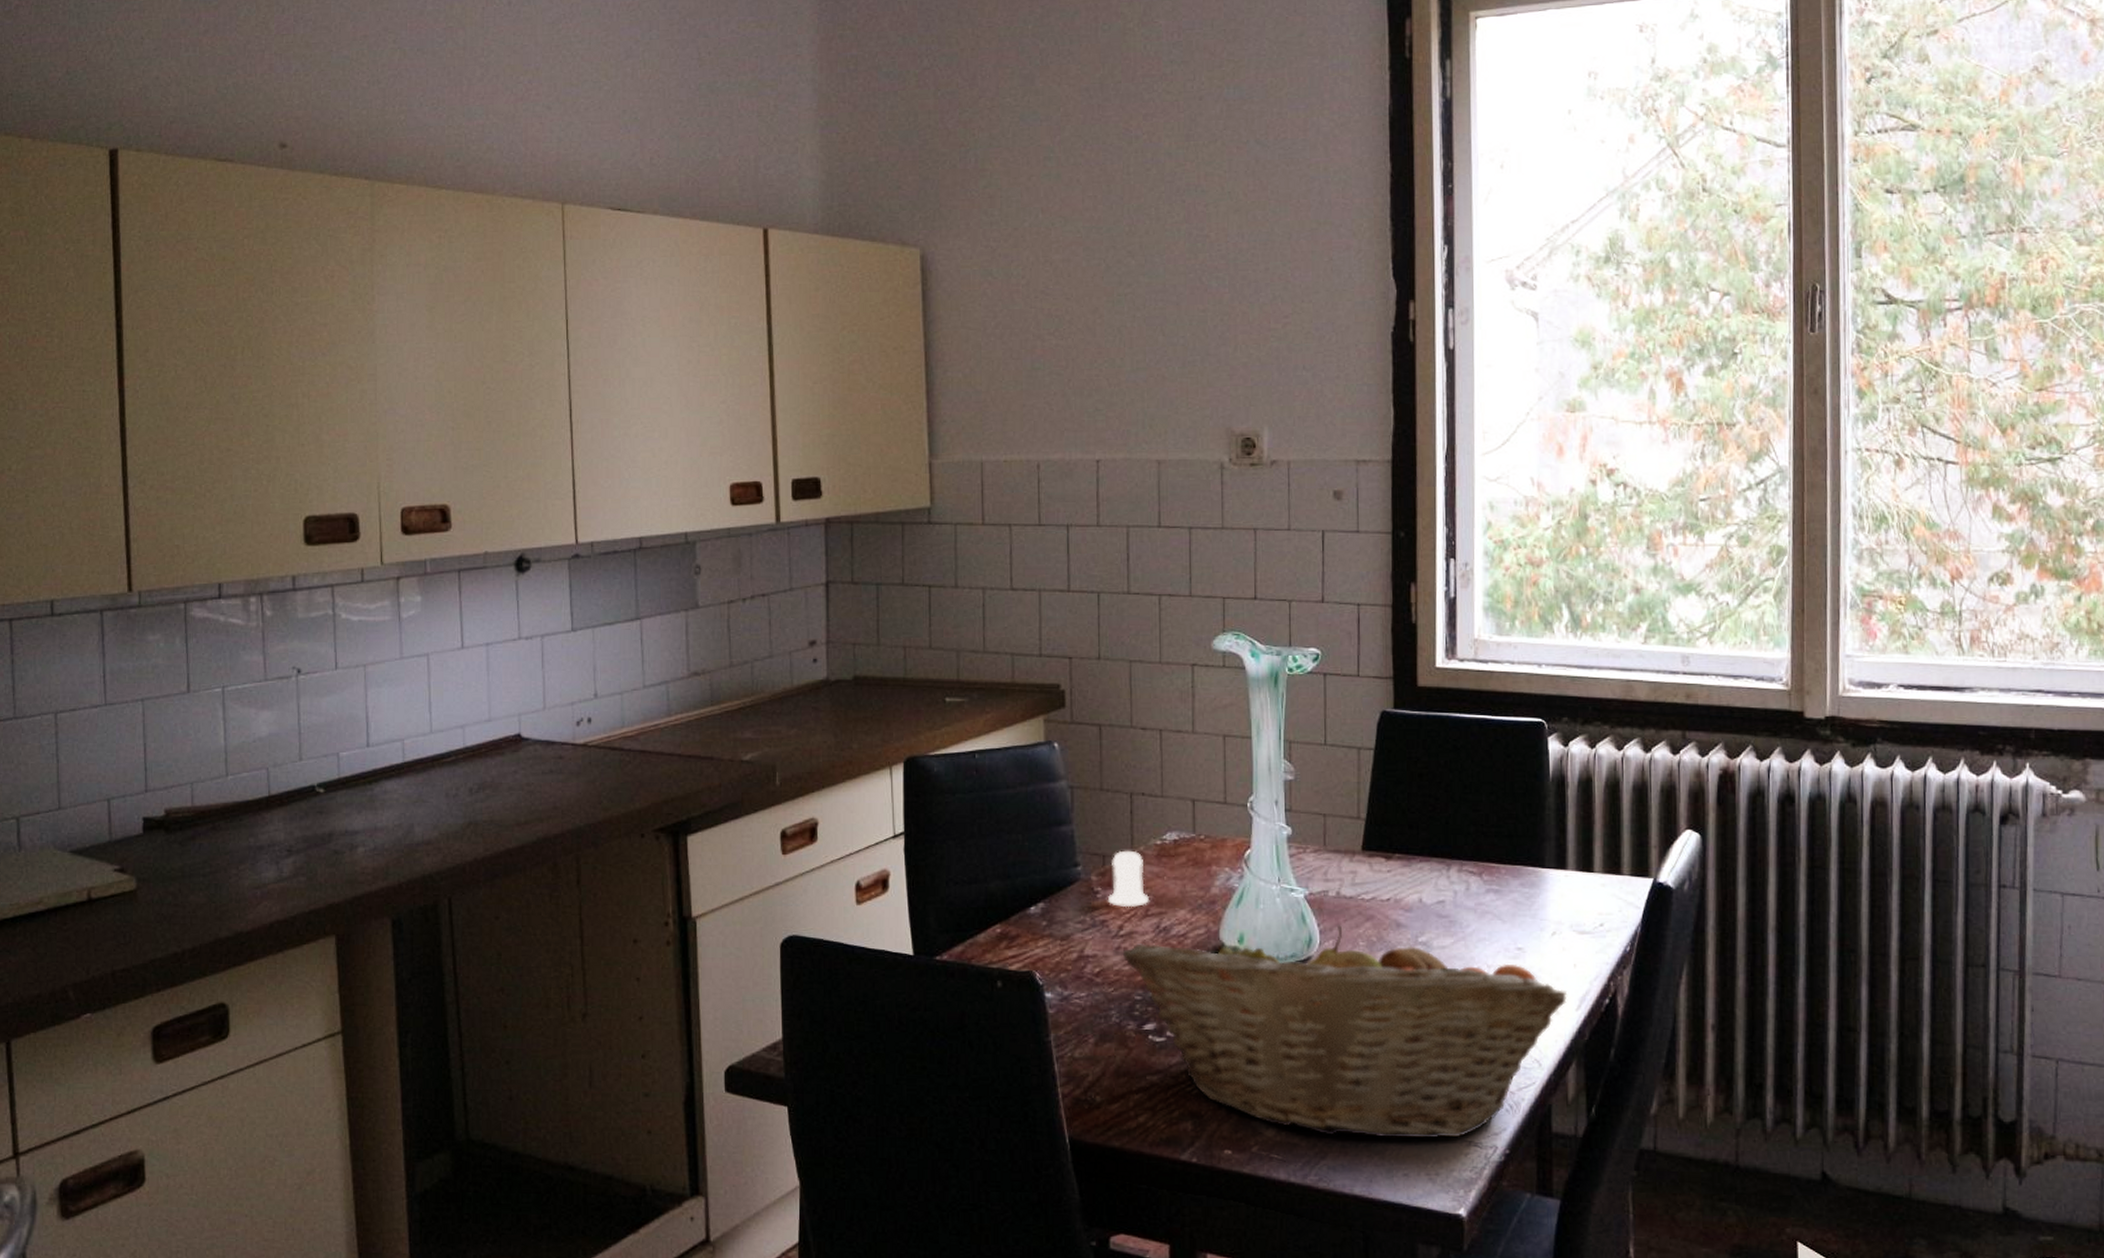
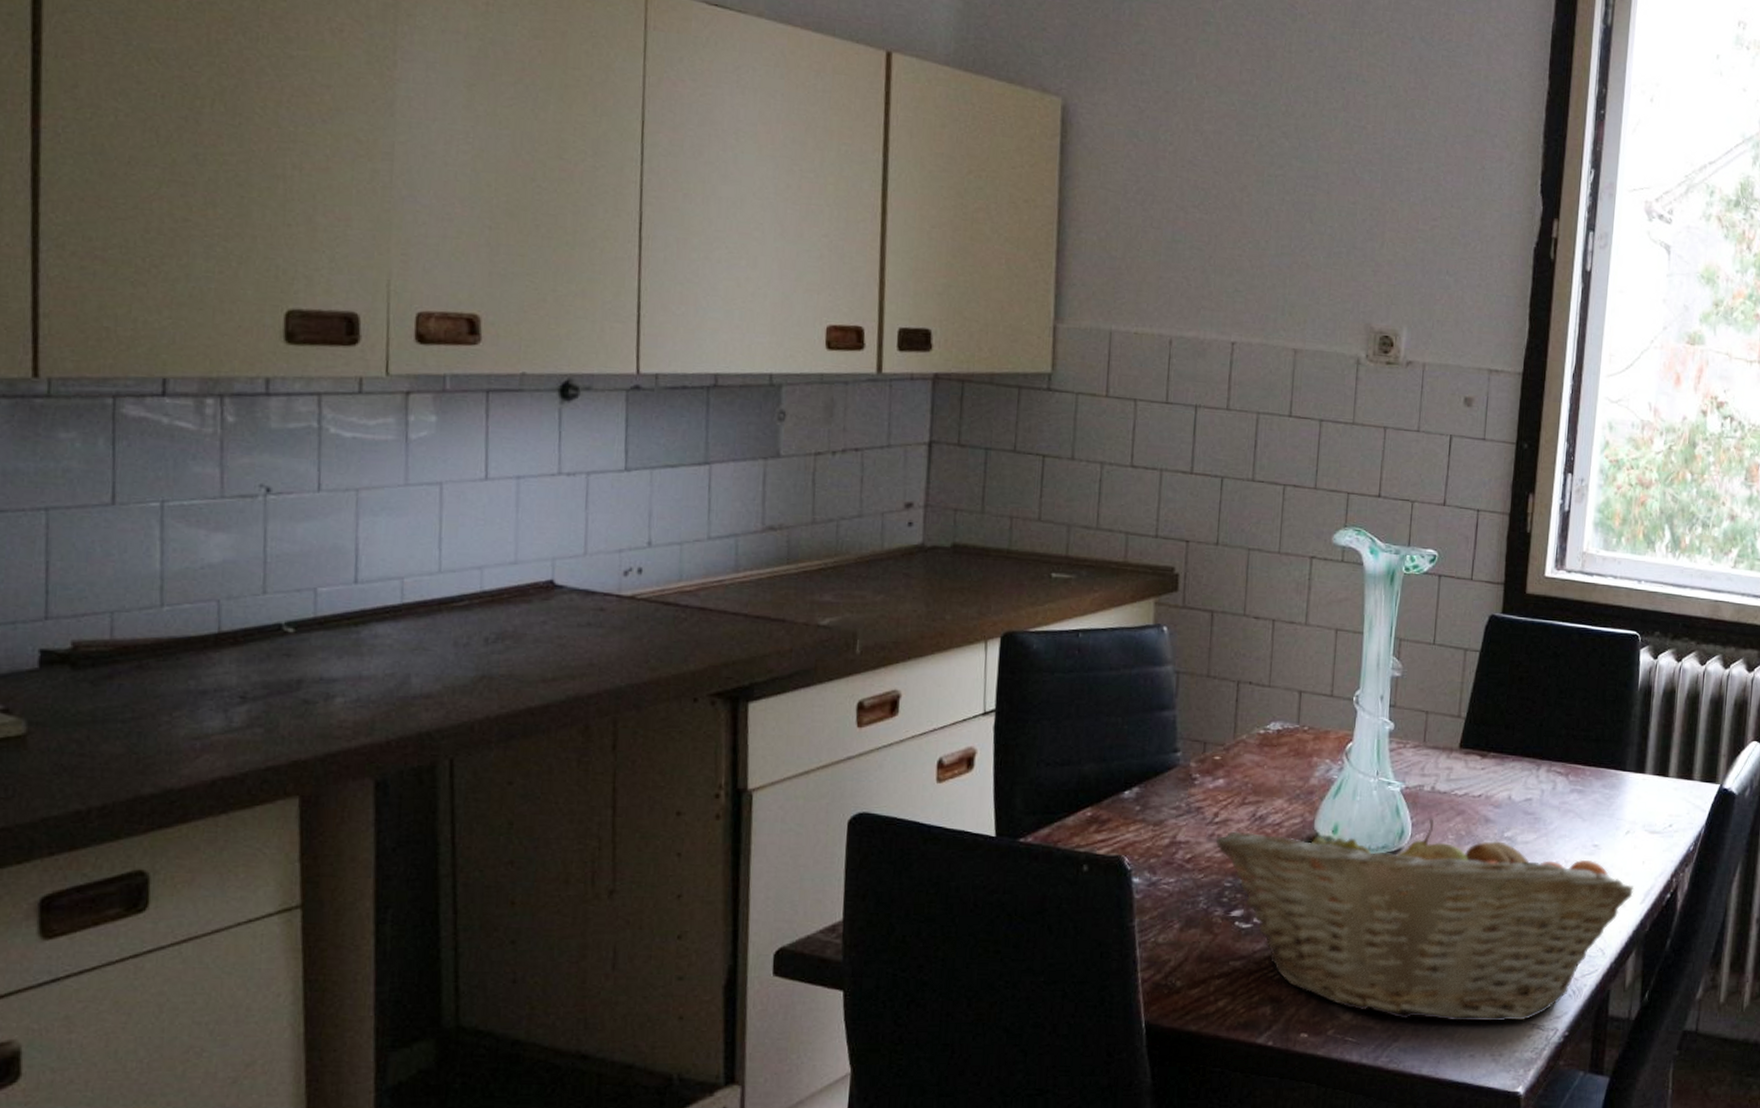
salt shaker: present [1107,850,1150,908] -> none [1204,738,1248,796]

